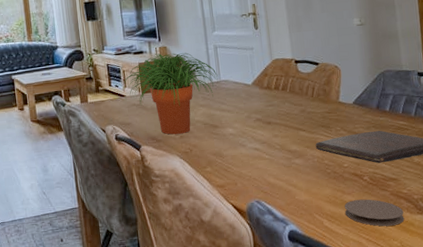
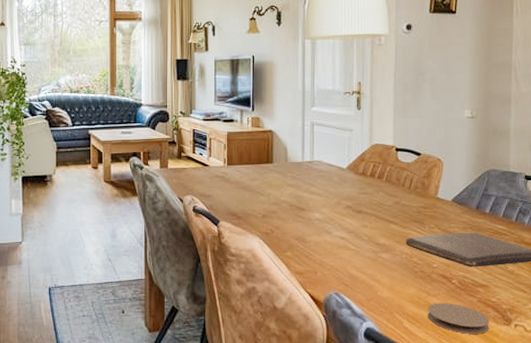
potted plant: present [124,53,218,135] -> none [209,124,311,213]

